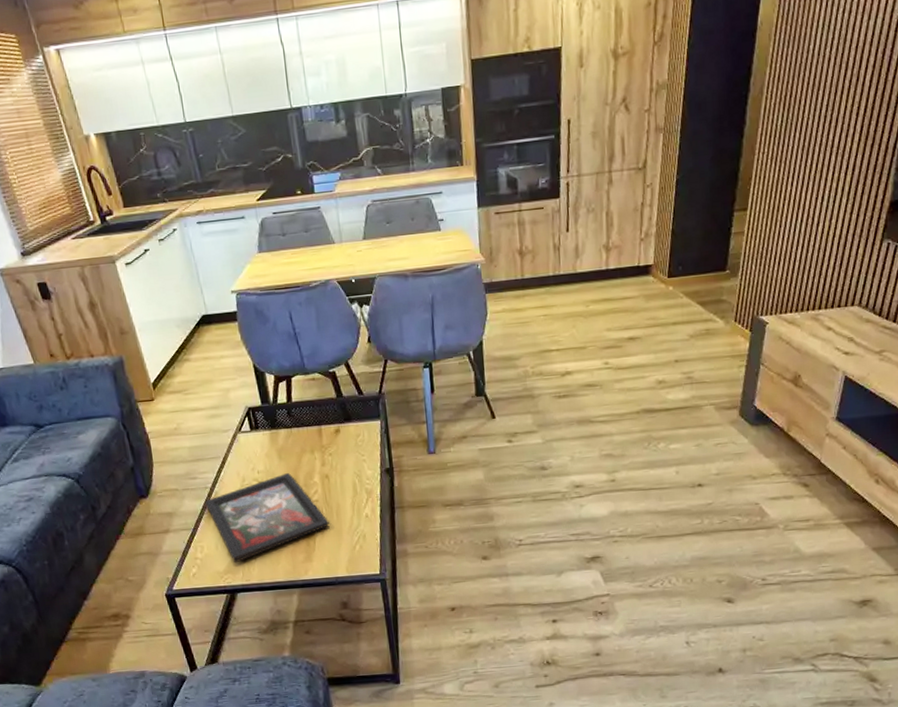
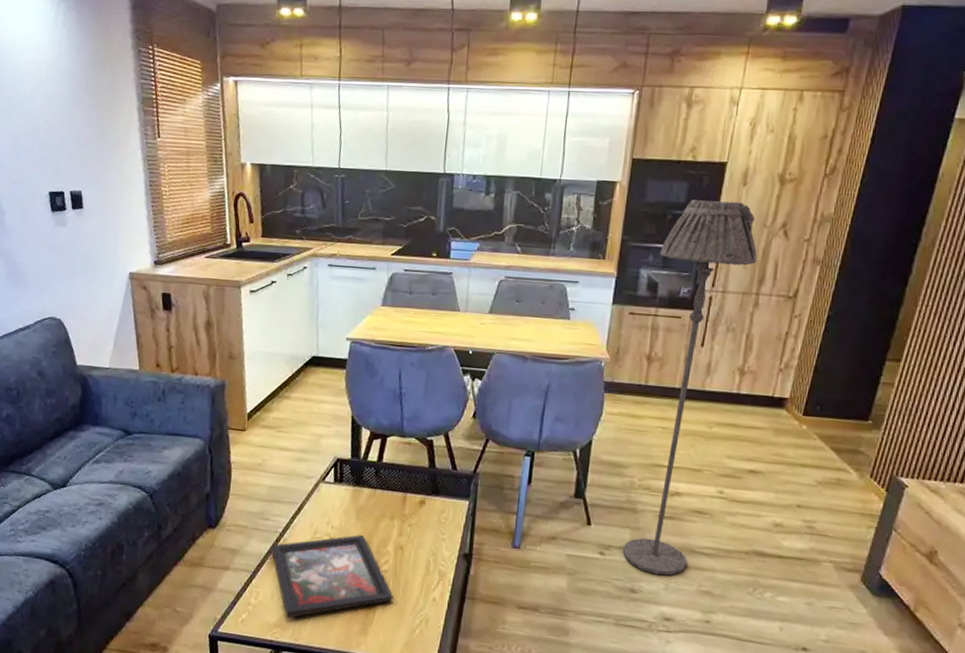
floor lamp: none [513,84,605,450] -> present [623,199,757,576]

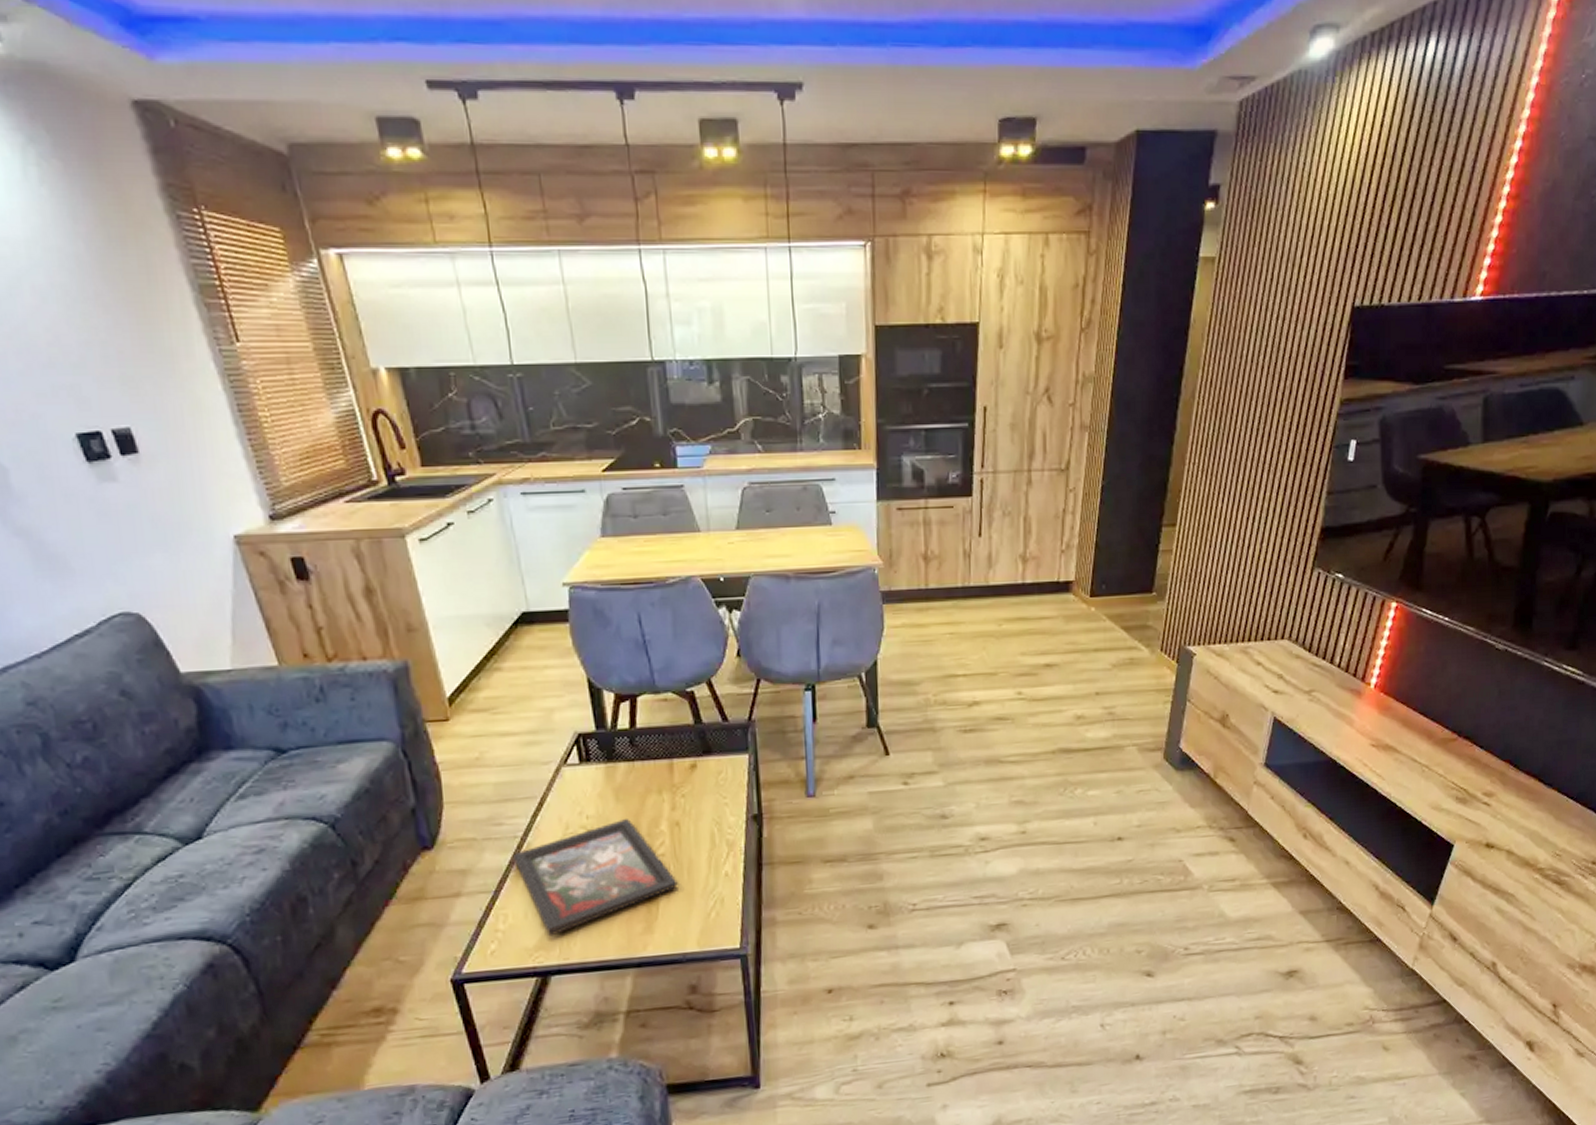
floor lamp: present [623,199,757,576] -> none [920,367,1024,795]

